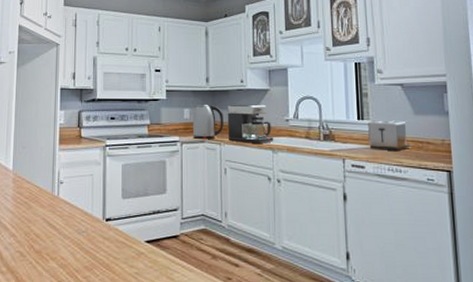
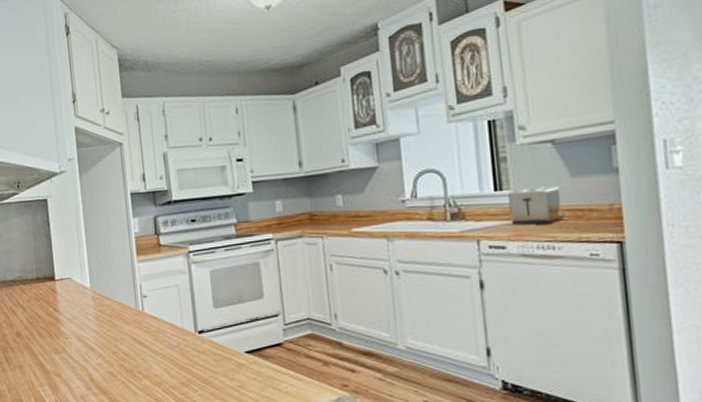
kettle: present [192,104,224,140] -> none [285,192,325,235]
coffee maker: present [227,104,274,144] -> none [327,185,388,233]

